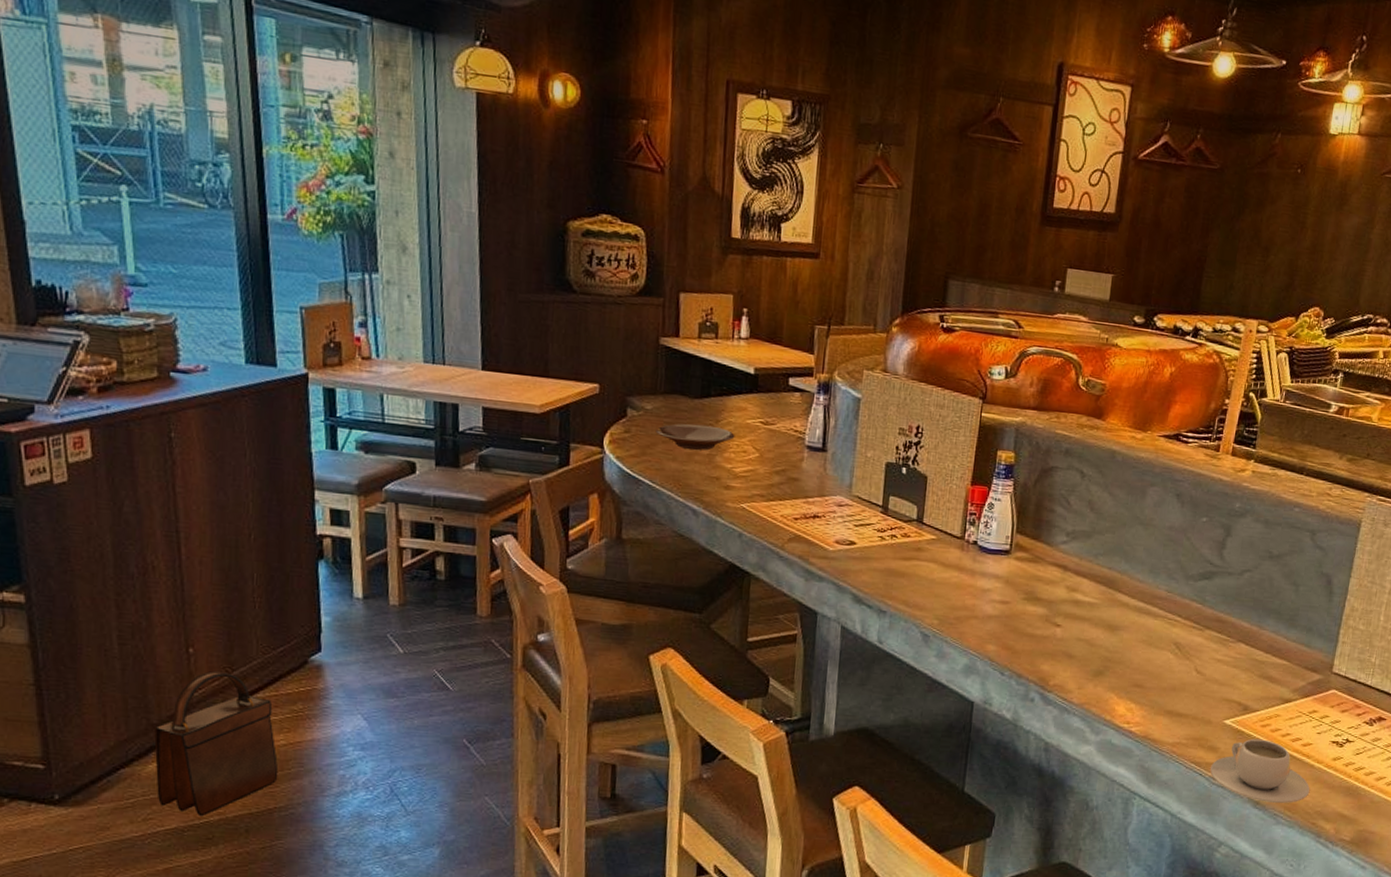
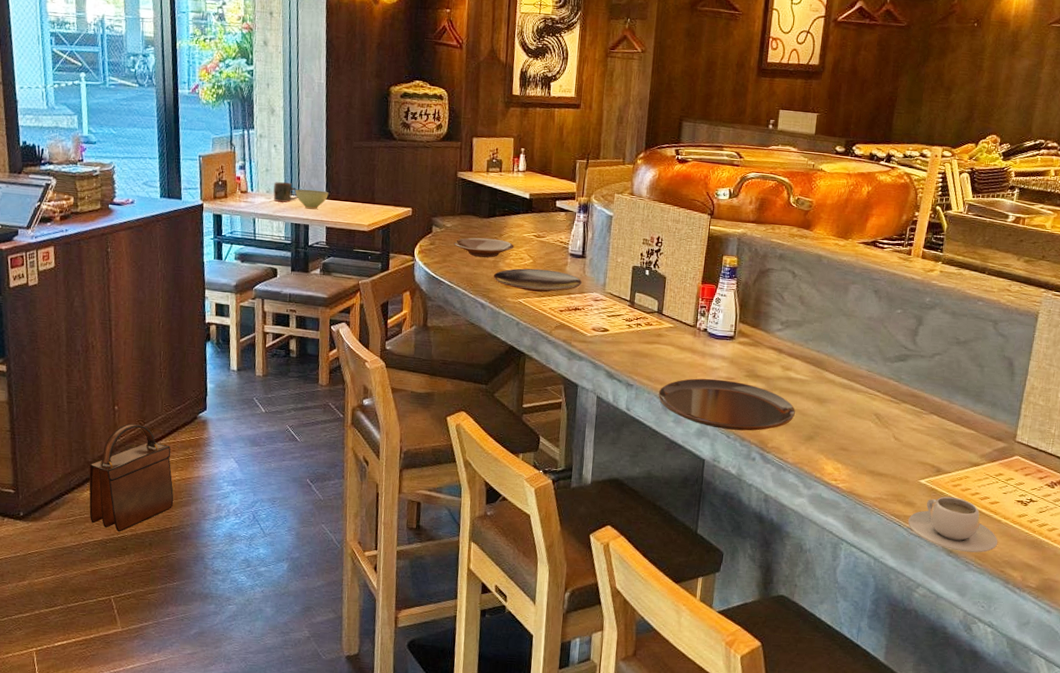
mug: none [407,345,443,374] -> present [273,182,298,203]
bowl: none [438,355,485,384] -> present [294,189,329,210]
plate: none [708,464,822,495] -> present [493,268,582,292]
plate: none [917,602,1082,666] -> present [658,378,795,431]

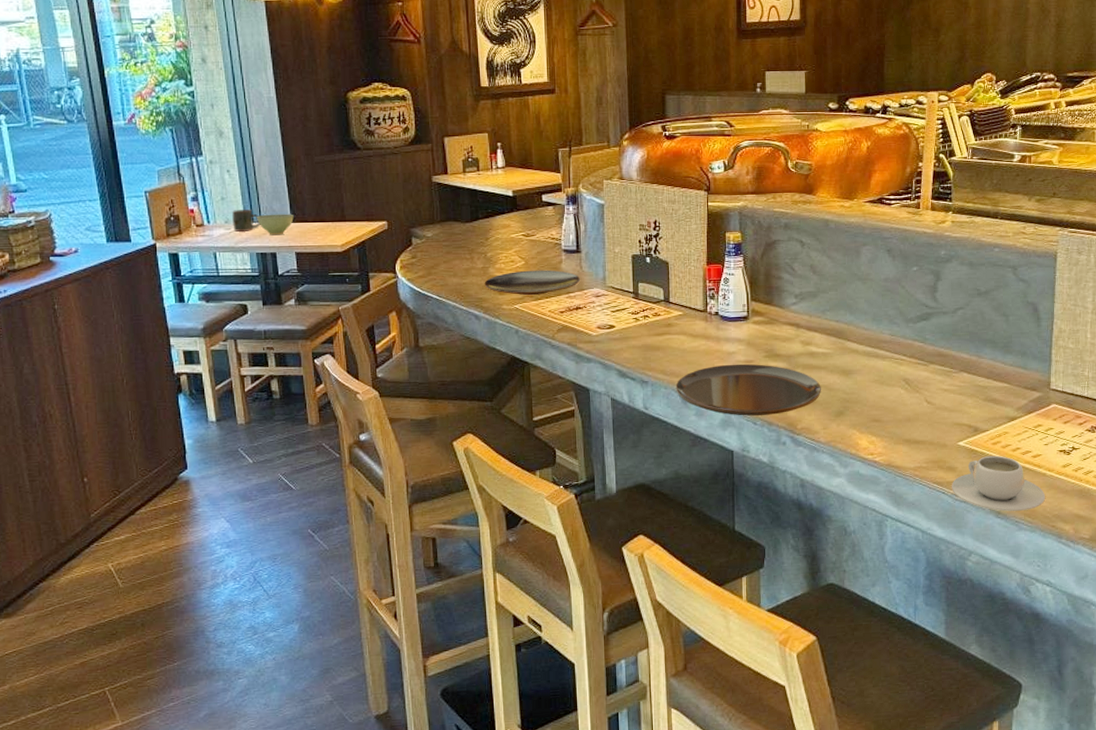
handbag: present [88,423,174,532] -> none [63,494,163,617]
saucer: present [454,237,514,258] -> none [437,243,503,265]

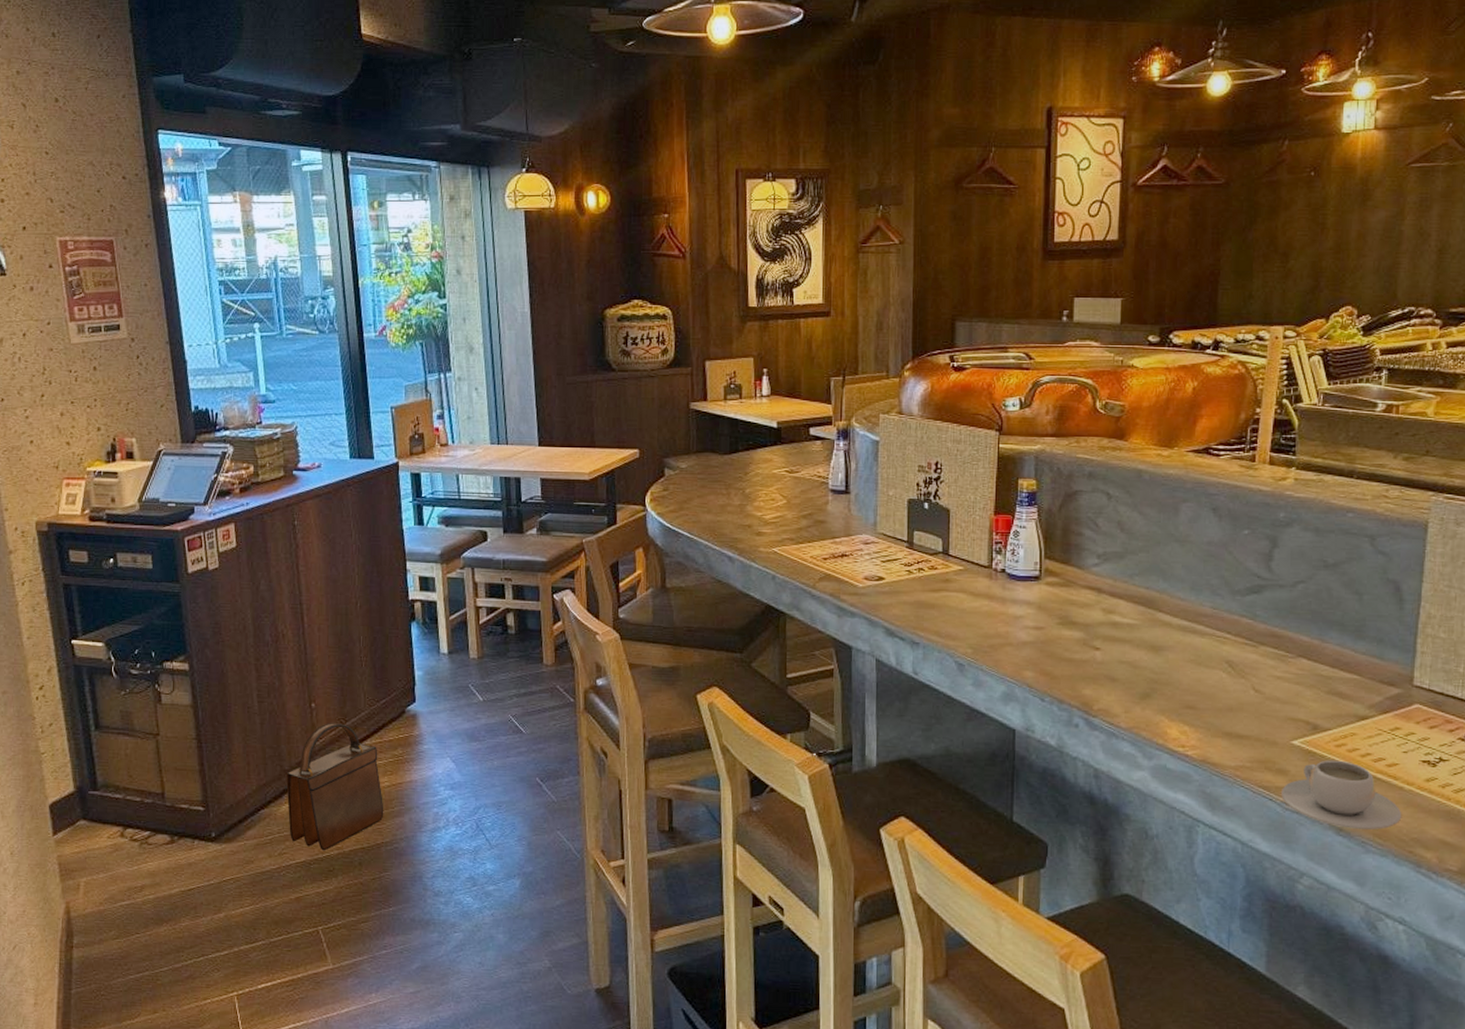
handbag: none [63,494,163,617] -> present [286,722,384,851]
mug: present [232,210,261,232] -> none [477,430,507,454]
bowl: present [256,213,294,236] -> none [502,436,541,459]
plate: present [484,270,580,295] -> none [740,510,847,538]
plate: present [675,363,821,416] -> none [951,629,1124,691]

